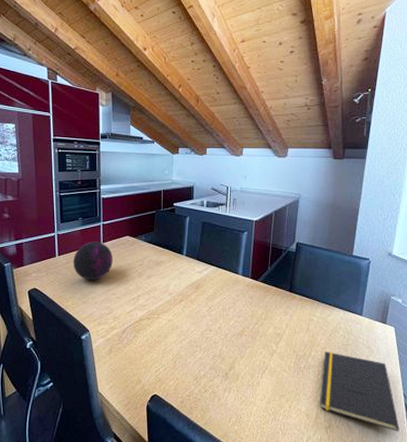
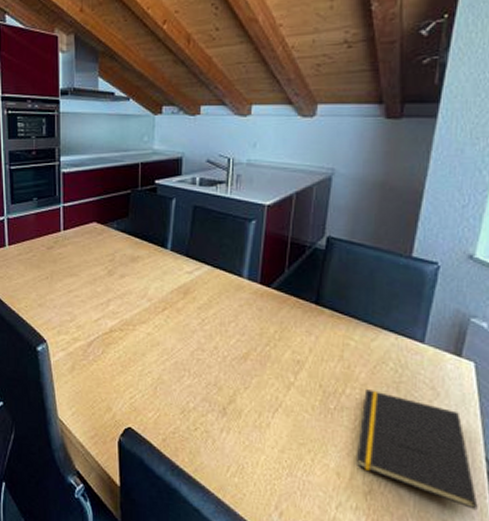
decorative orb: present [73,241,113,281] -> none [26,228,76,279]

